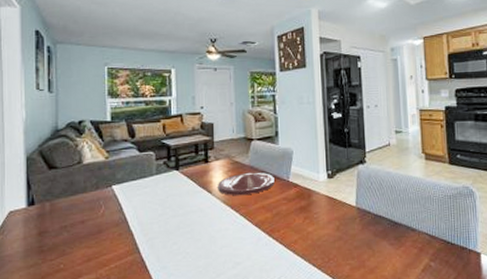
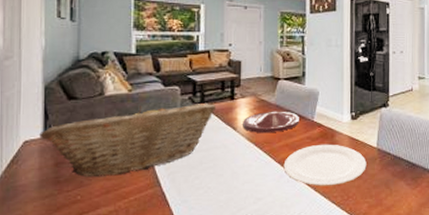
fruit basket: none [23,167,191,246] -> present [39,104,217,178]
plate: none [261,204,346,249] -> present [283,144,367,186]

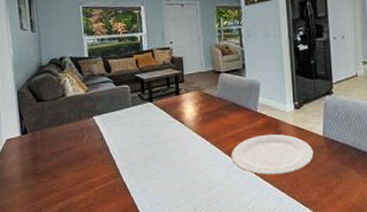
fruit basket: present [39,104,217,178] -> none [17,99,164,170]
plate: present [243,111,299,134] -> none [189,103,243,126]

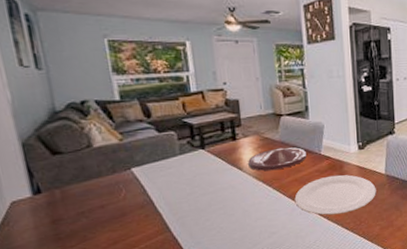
plate: none [189,103,243,126] -> present [248,147,306,171]

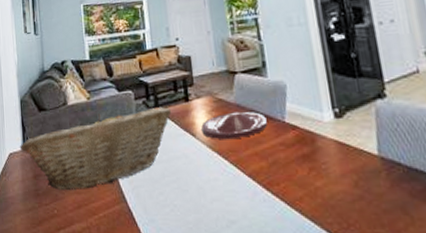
fruit basket: none [27,146,219,231] -> present [20,107,172,191]
plate: present [294,175,376,216] -> none [255,151,368,208]

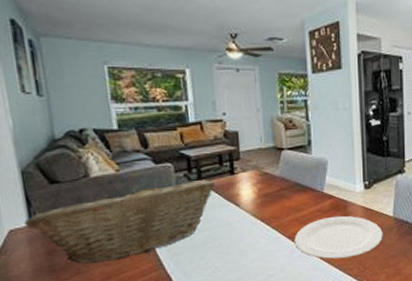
plate: present [201,111,267,140] -> none [246,184,308,209]
plate: none [255,151,368,208] -> present [294,215,383,260]

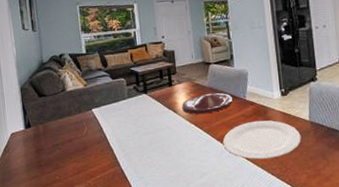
fruit basket: present [24,180,216,264] -> none [21,91,158,161]
plate: none [246,184,308,209] -> present [182,93,233,115]

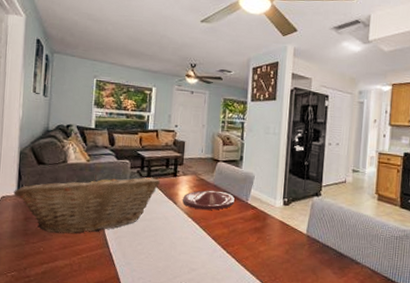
fruit basket: none [21,91,158,161] -> present [14,174,161,234]
plate: present [222,120,301,160] -> none [217,225,295,266]

